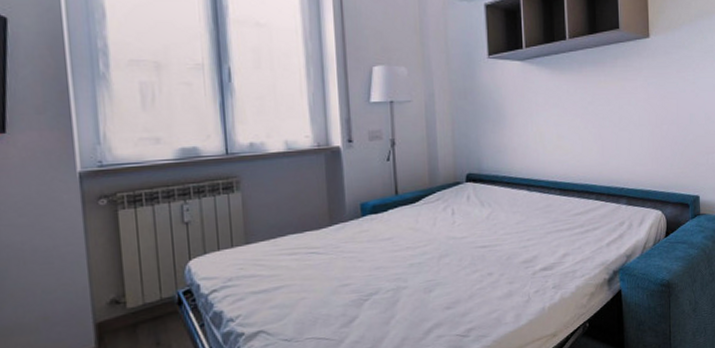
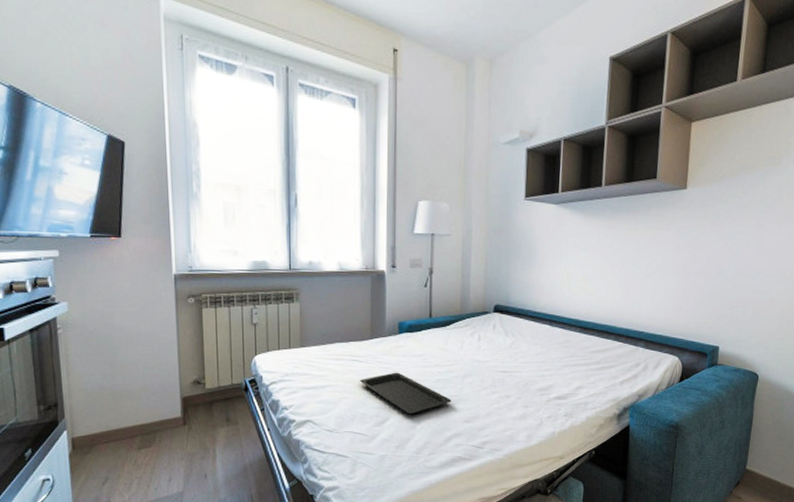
serving tray: none [319,261,428,309] -> present [359,372,452,415]

